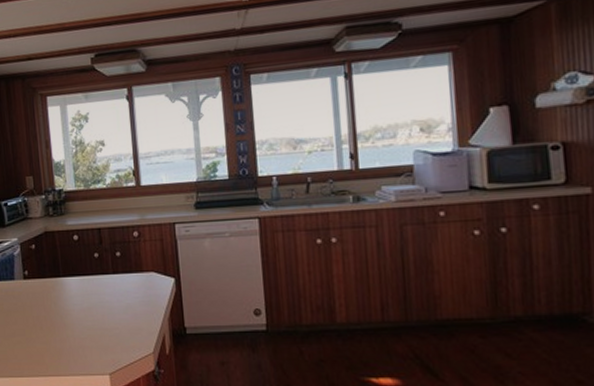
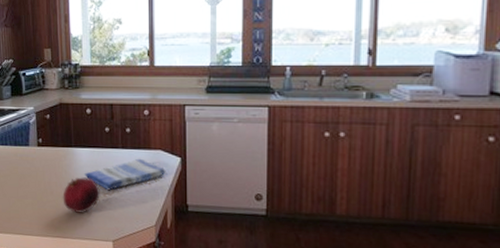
fruit: none [53,308,93,347] -> present [63,177,100,213]
dish towel: none [76,282,161,320] -> present [85,158,166,191]

